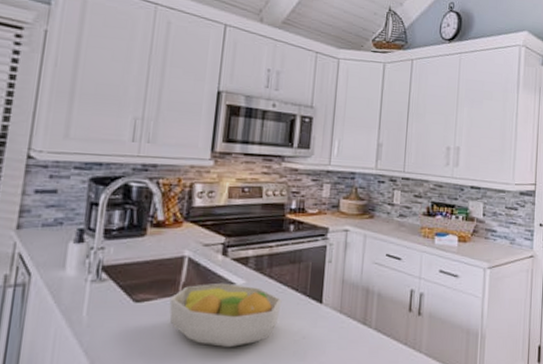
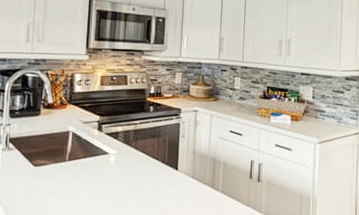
fruit bowl: present [169,282,282,348] -> none [59,152,146,204]

